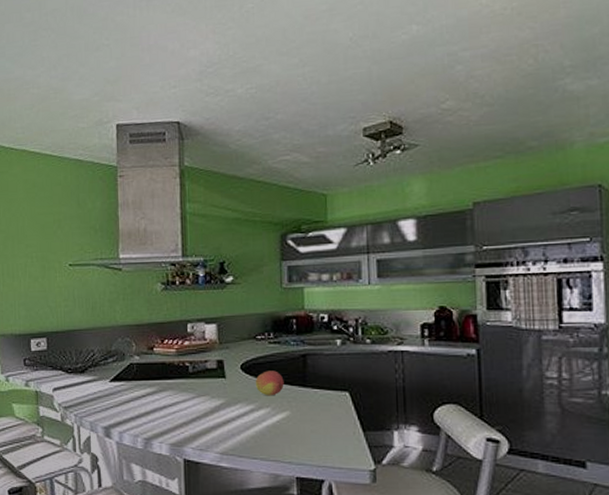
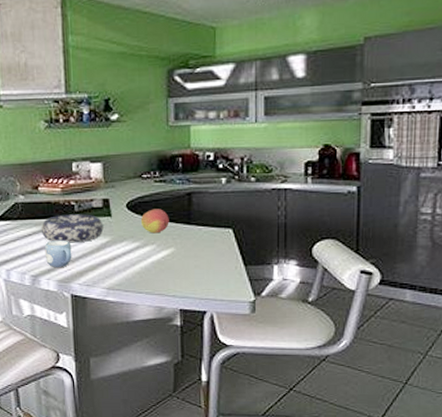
decorative bowl: none [155,375,218,405] -> present [41,214,104,243]
mug: none [158,401,186,431] -> present [44,240,72,268]

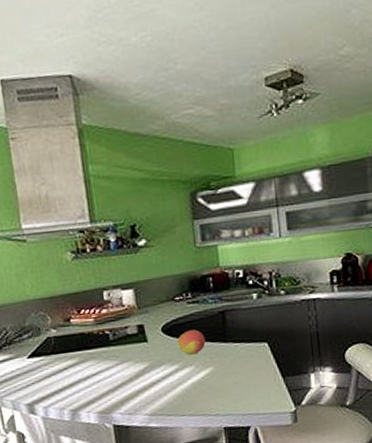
decorative bowl: present [41,214,104,243] -> none [76,342,141,374]
mug: present [44,240,72,268] -> none [81,370,111,400]

